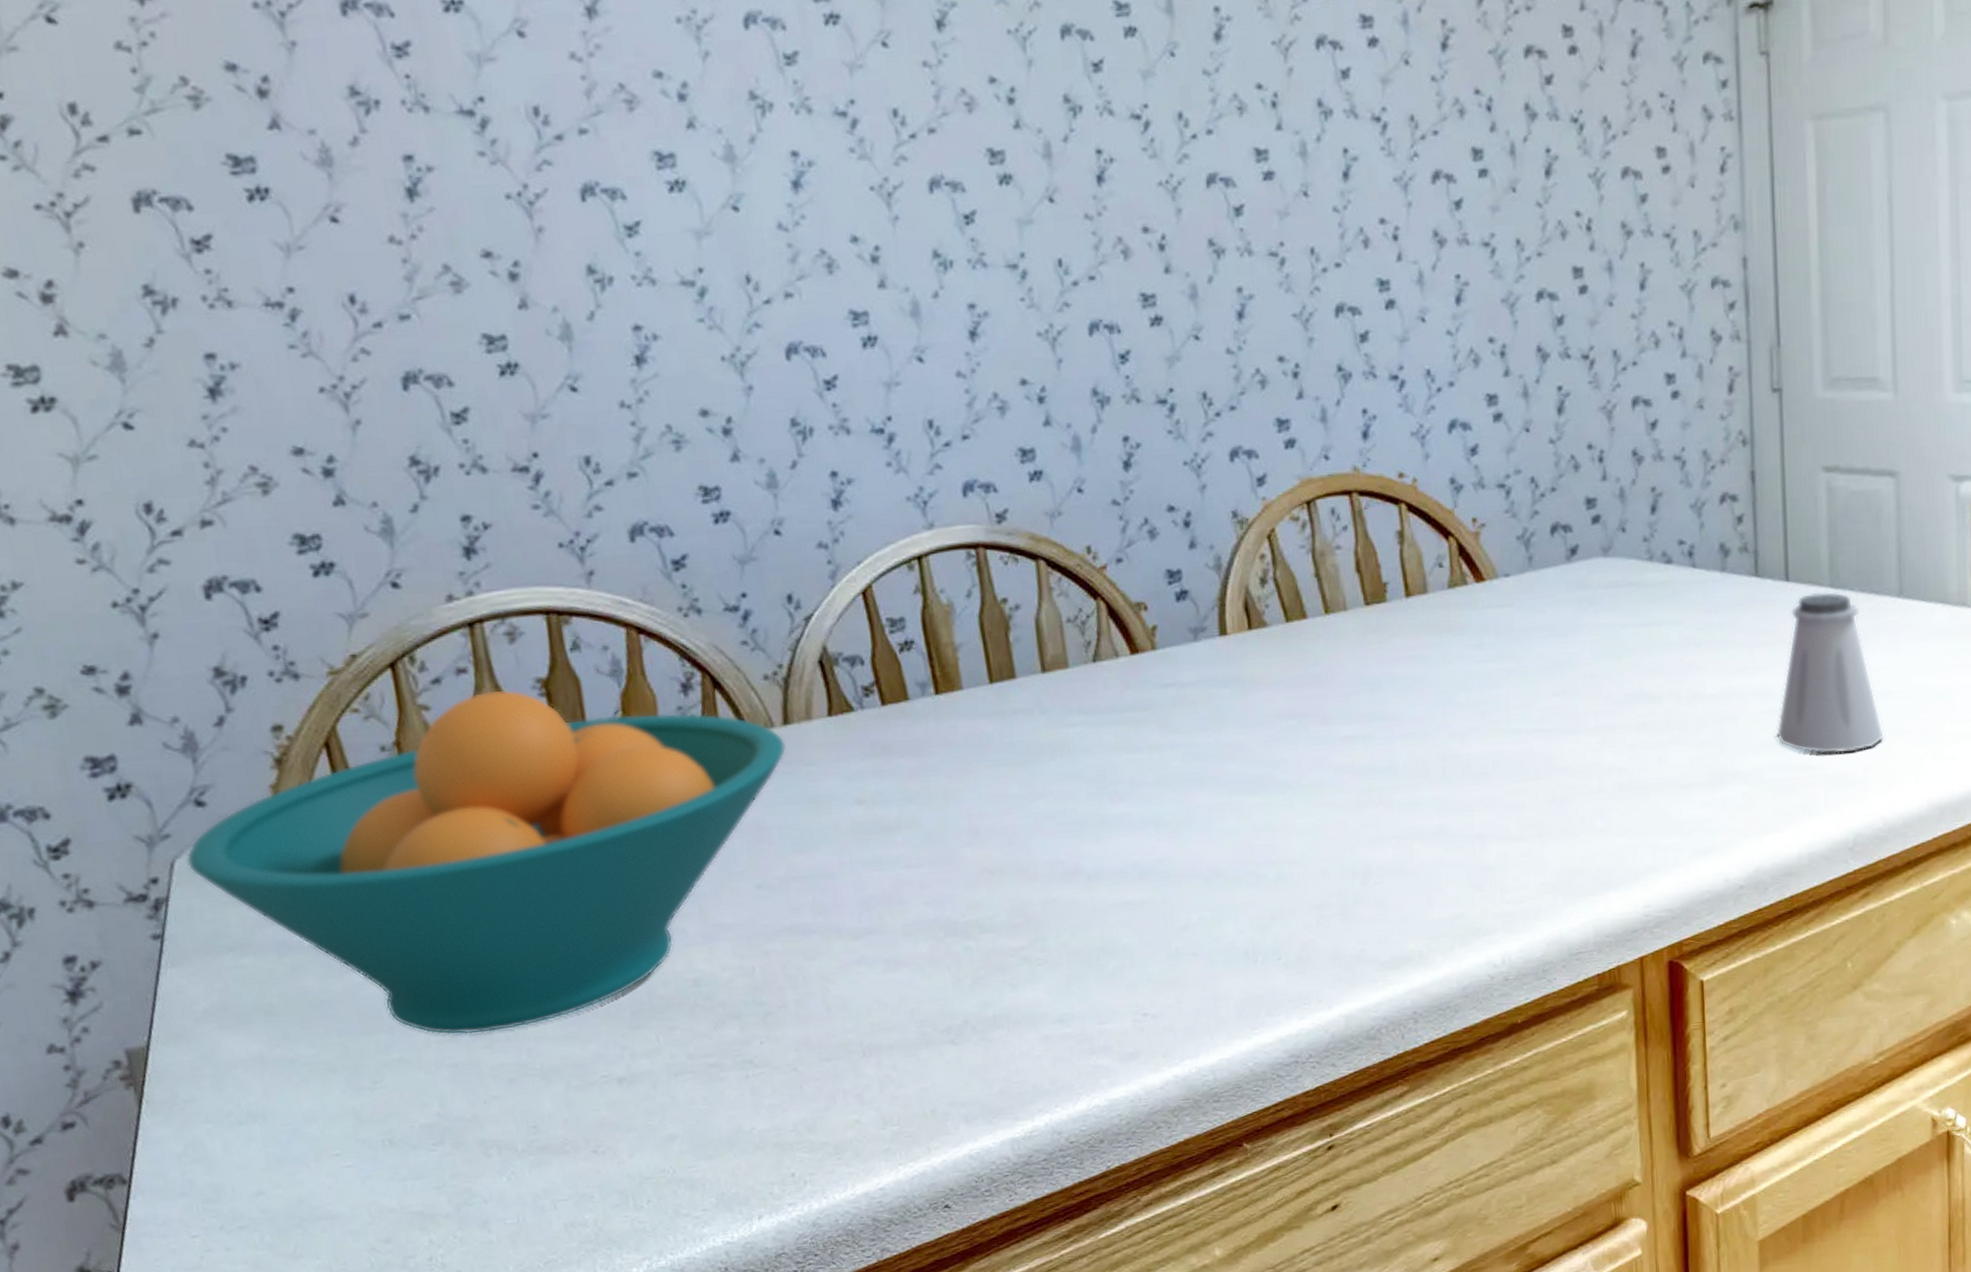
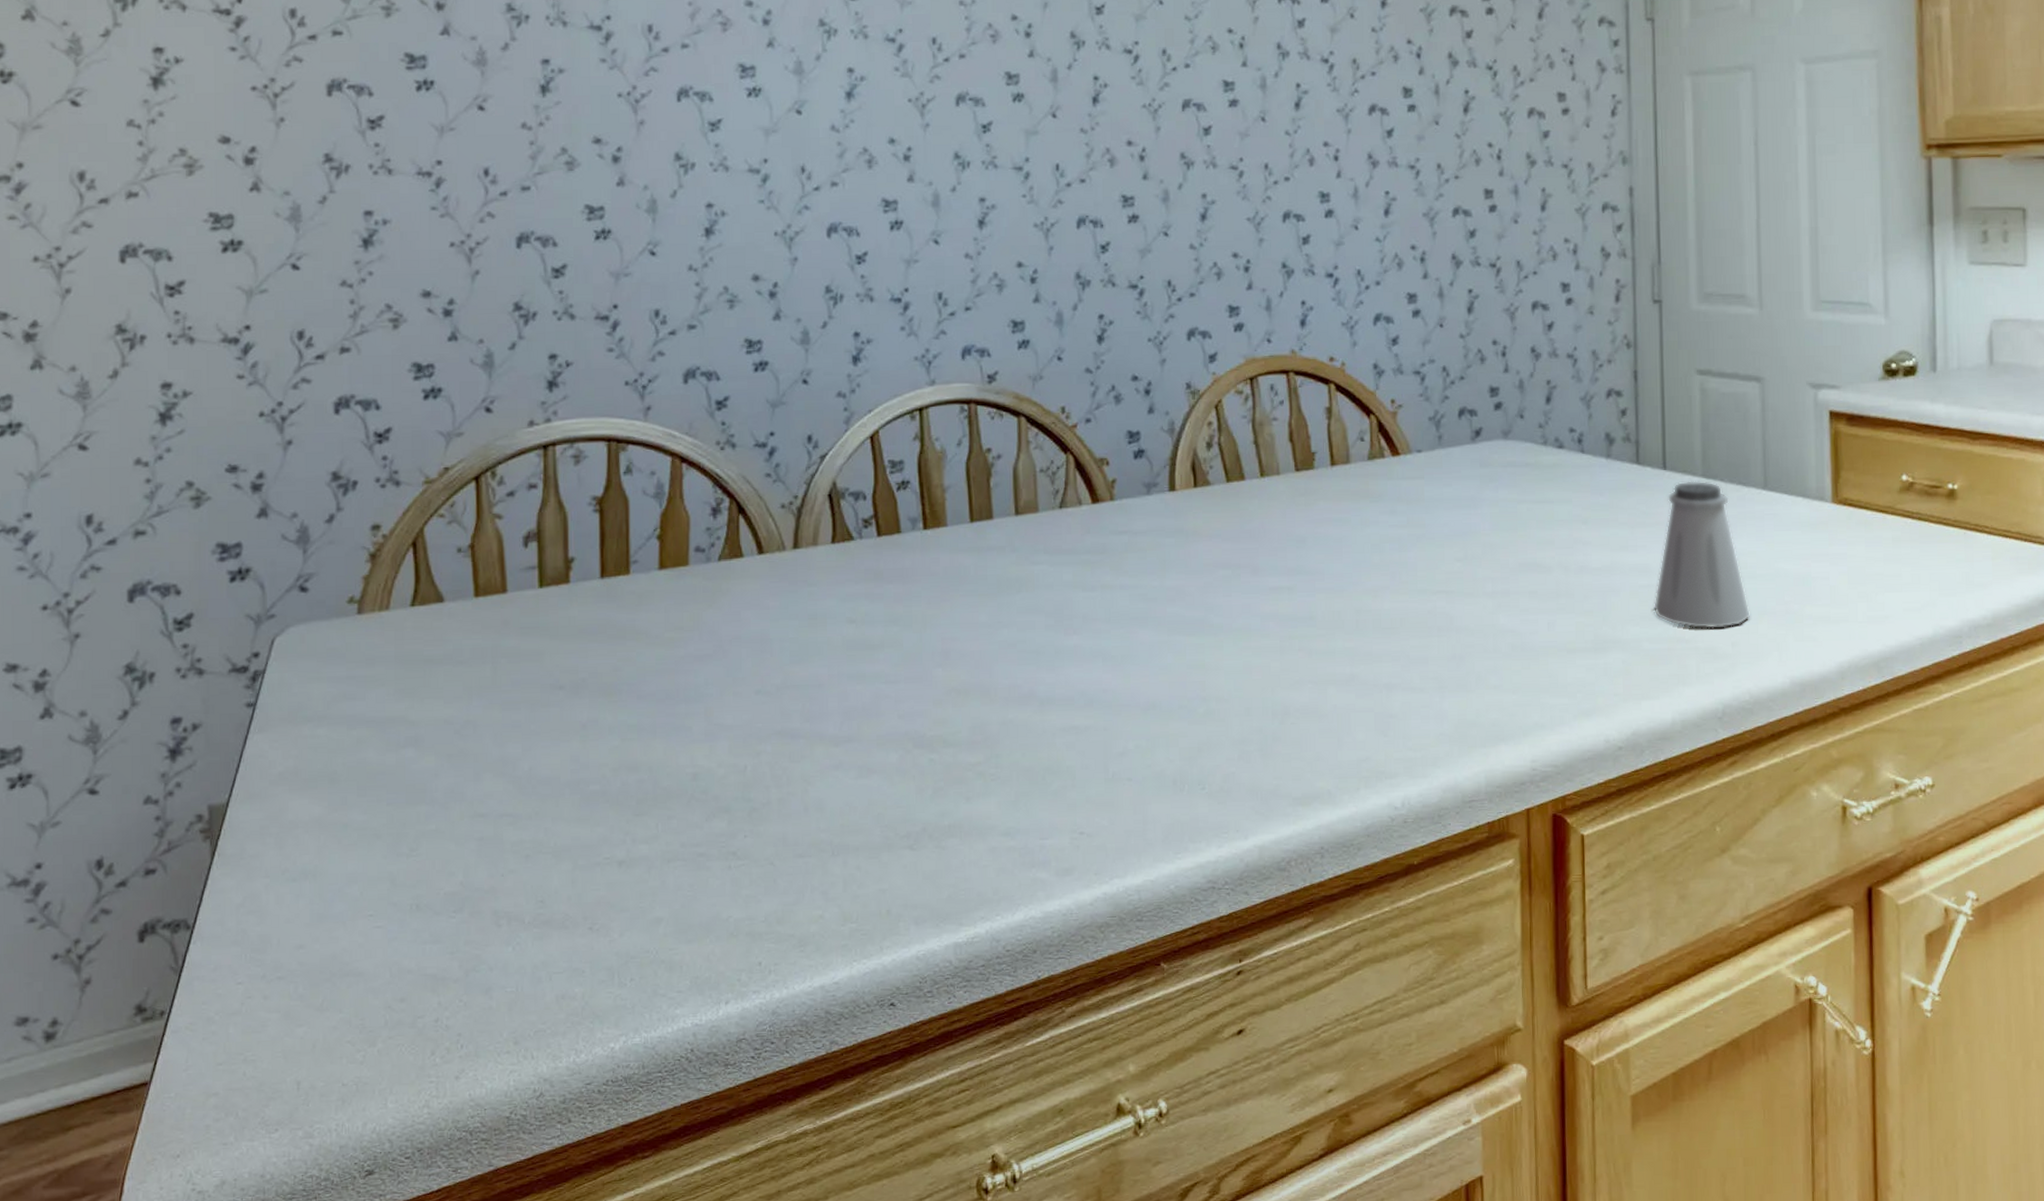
fruit bowl: present [186,689,787,1035] -> none [285,503,794,811]

